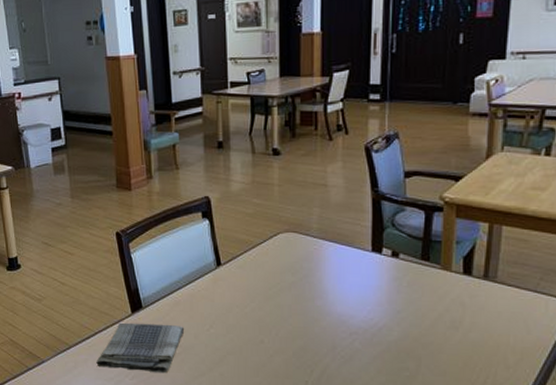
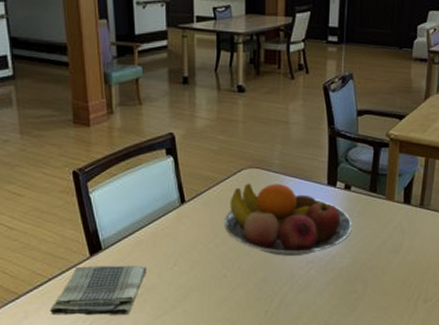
fruit bowl: none [261,248,402,326] -> present [224,183,352,256]

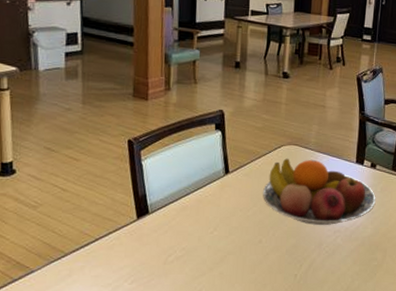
dish towel: present [50,265,147,316] -> none [94,228,189,276]

